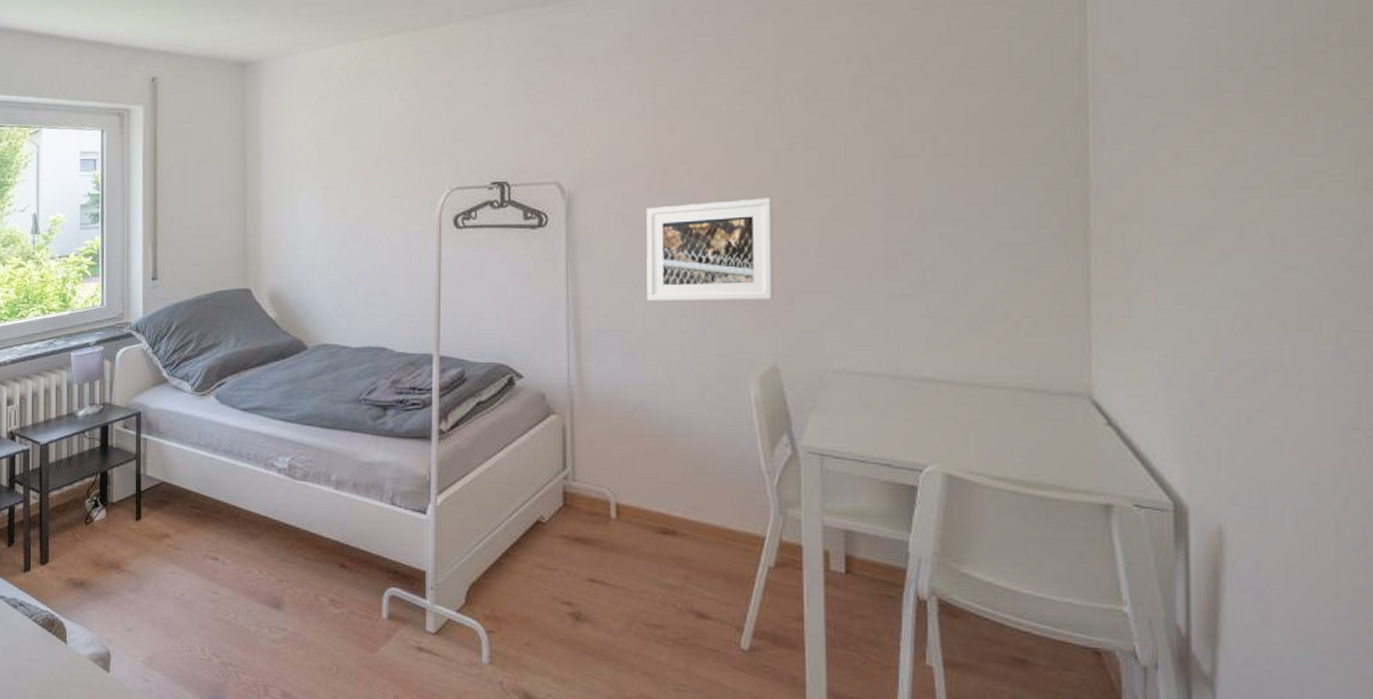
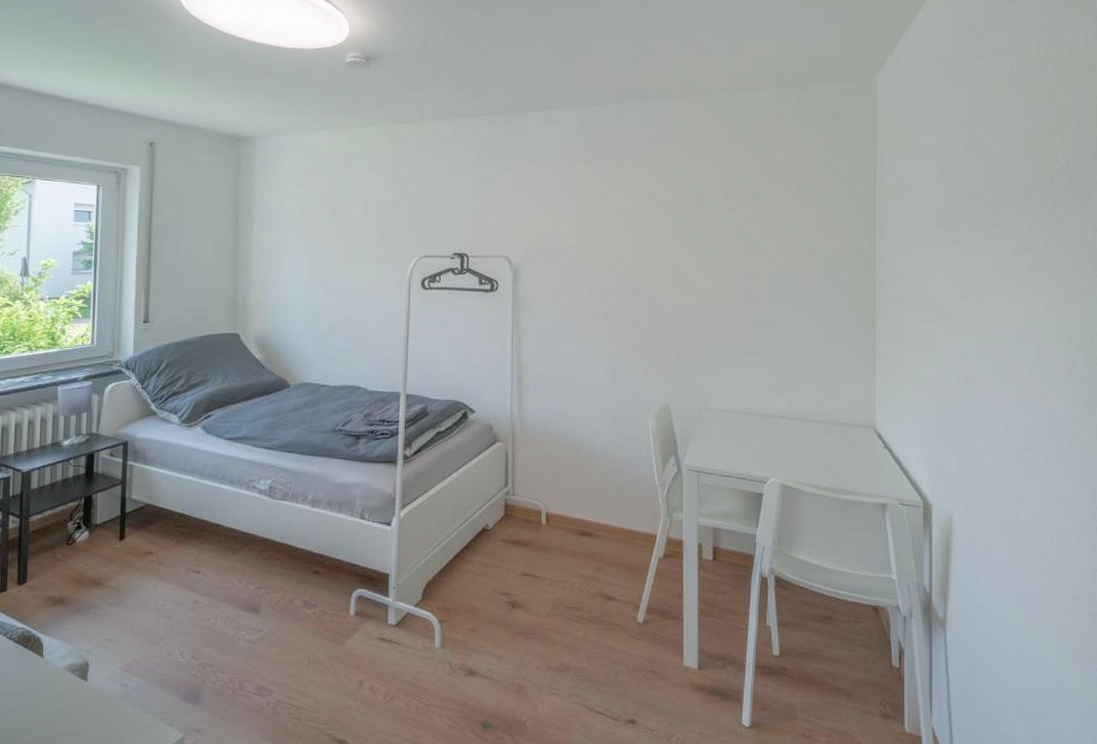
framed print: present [646,197,773,301] -> none [574,277,668,355]

